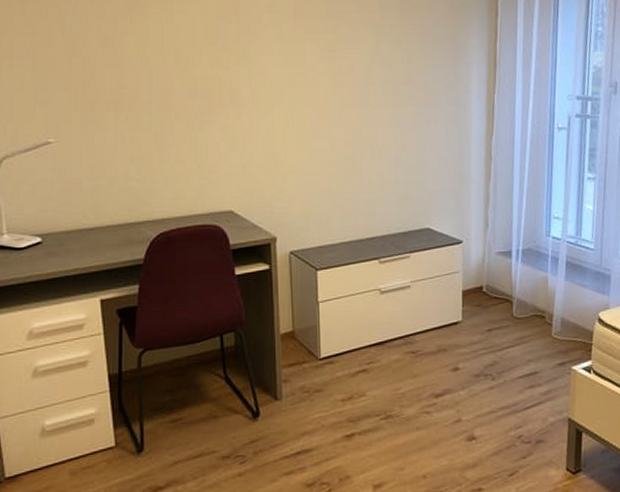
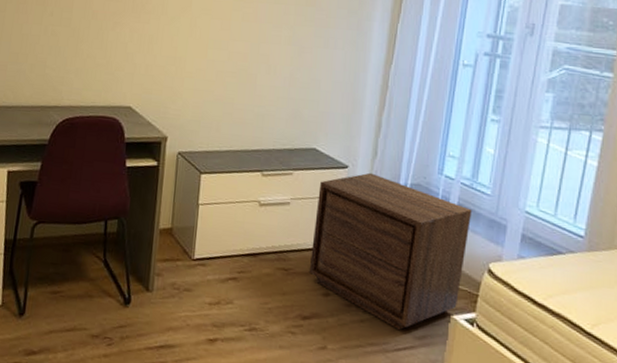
nightstand: none [436,244,580,390] -> present [308,172,473,331]

